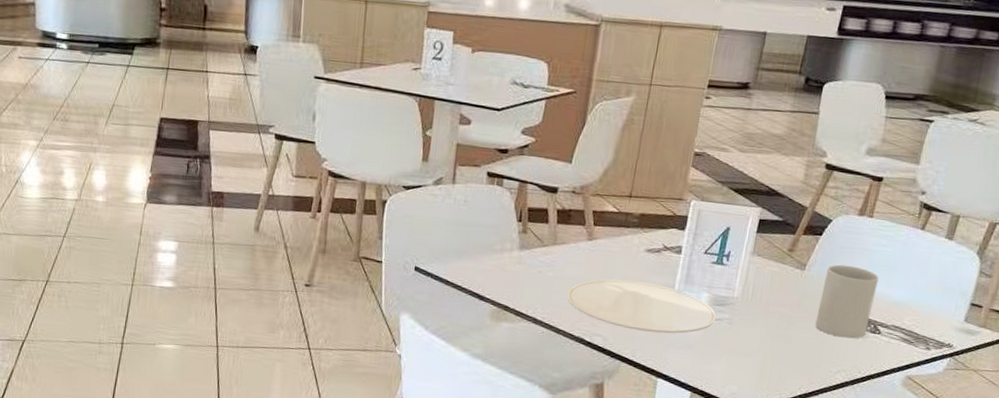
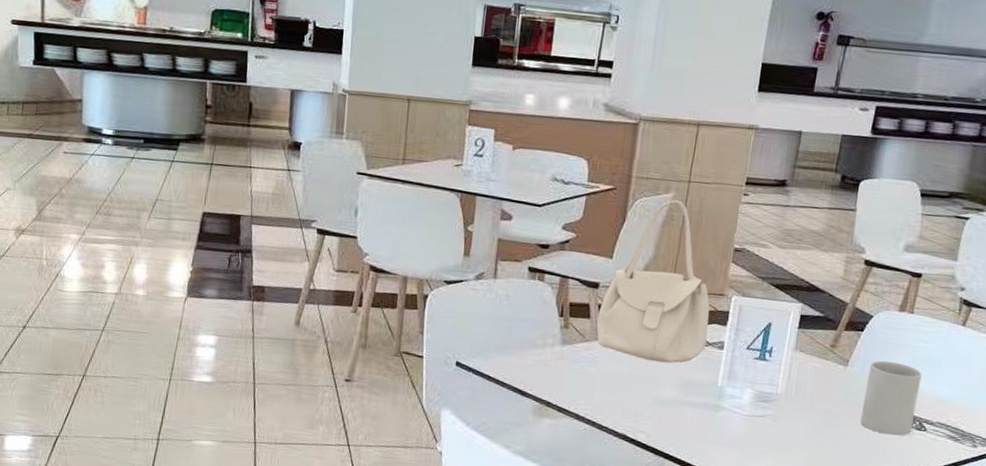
handbag: none [555,103,669,268] -> present [596,199,710,363]
plate: present [567,279,717,334] -> none [609,375,761,431]

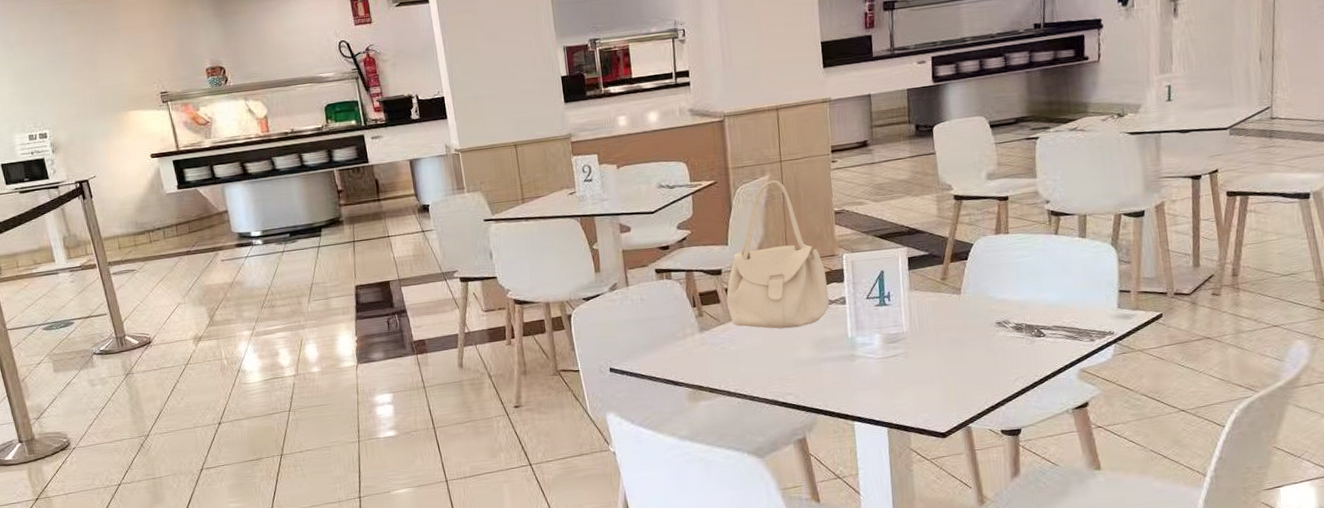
cup: present [860,360,922,436] -> none [980,280,1033,348]

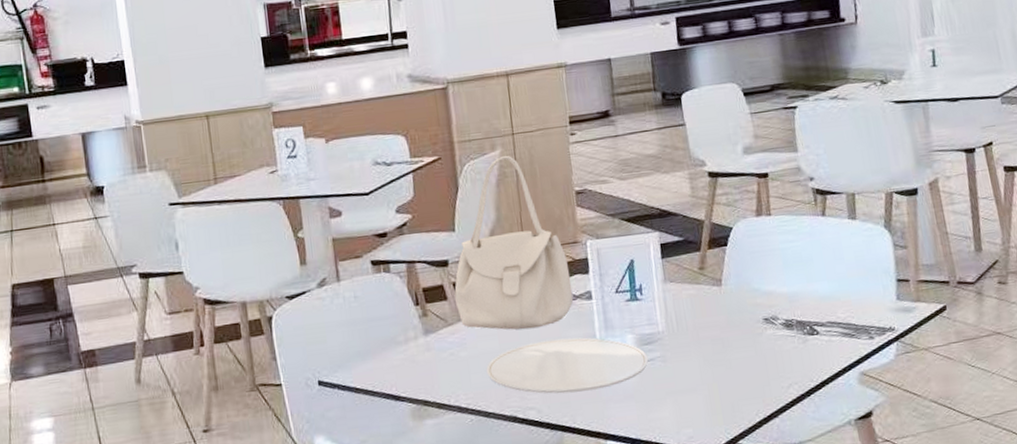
plate: none [752,336,893,383] -> present [486,337,649,394]

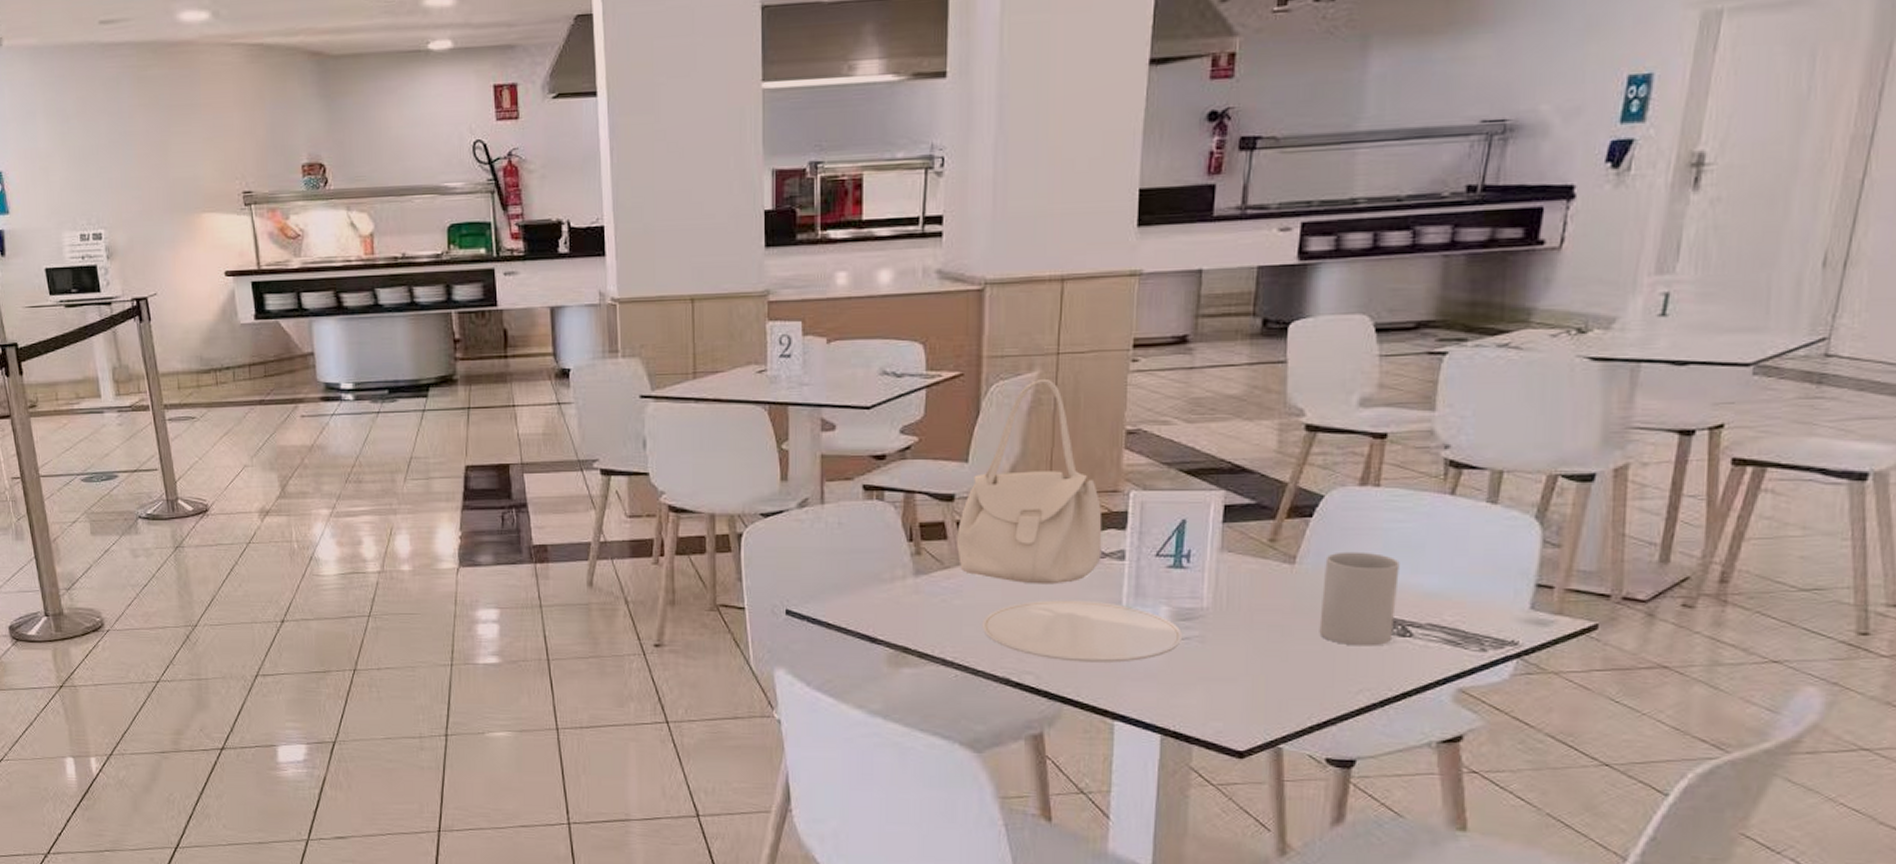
cup: none [743,269,805,348] -> present [1319,551,1400,647]

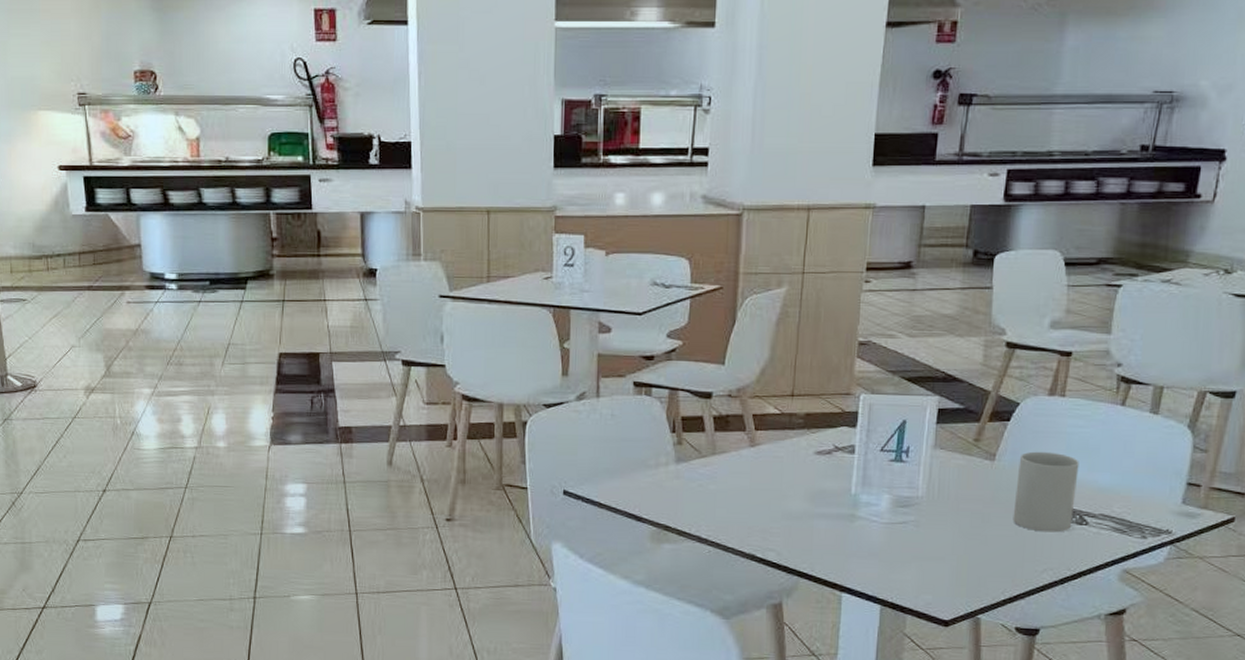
handbag: present [957,378,1102,585] -> none [713,294,837,474]
plate: present [981,600,1183,663] -> none [732,487,902,543]

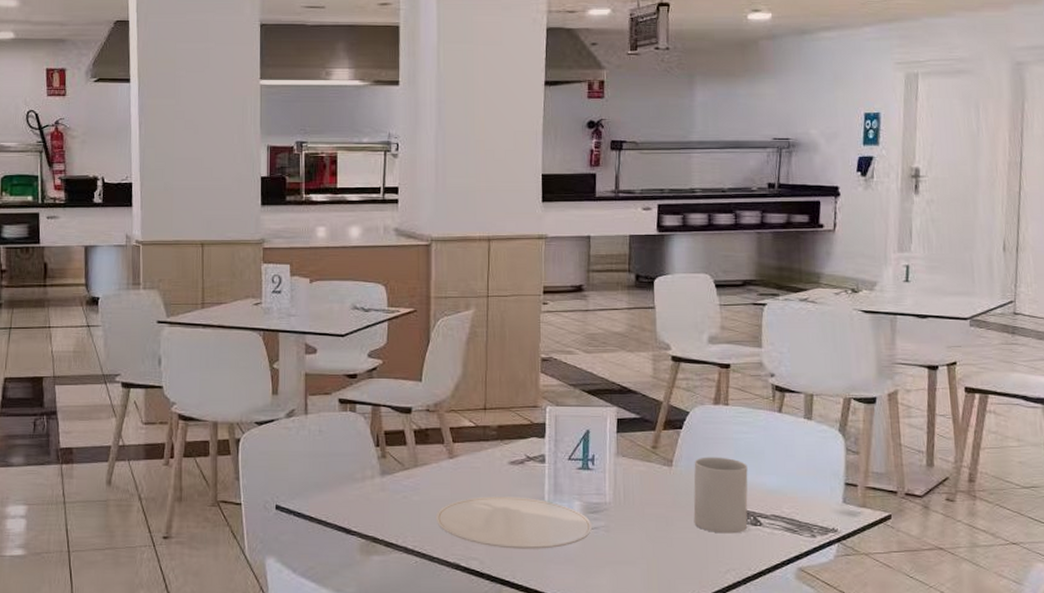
plate: none [732,487,902,543] -> present [435,496,593,549]

